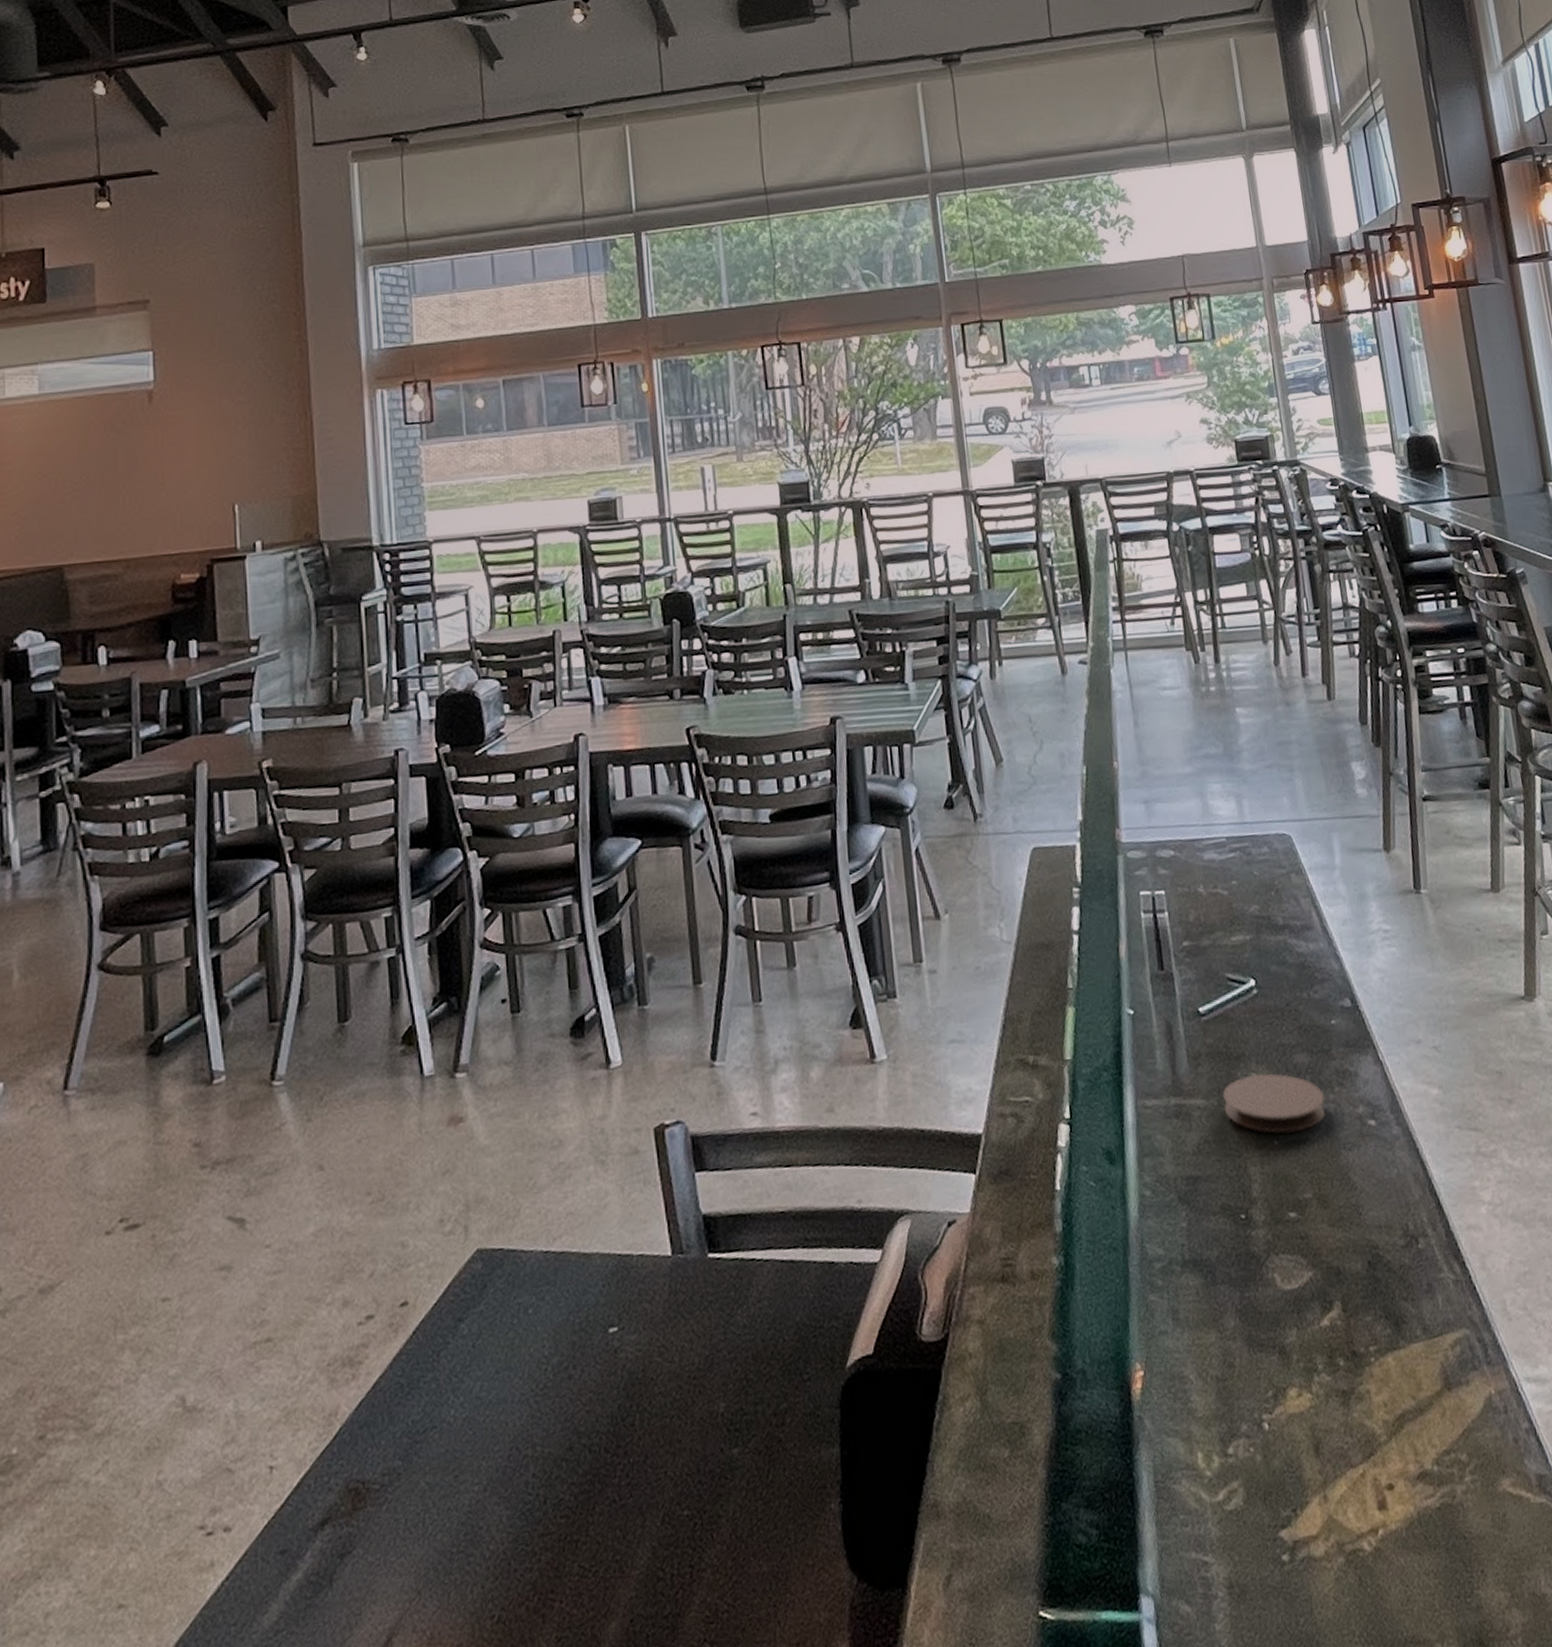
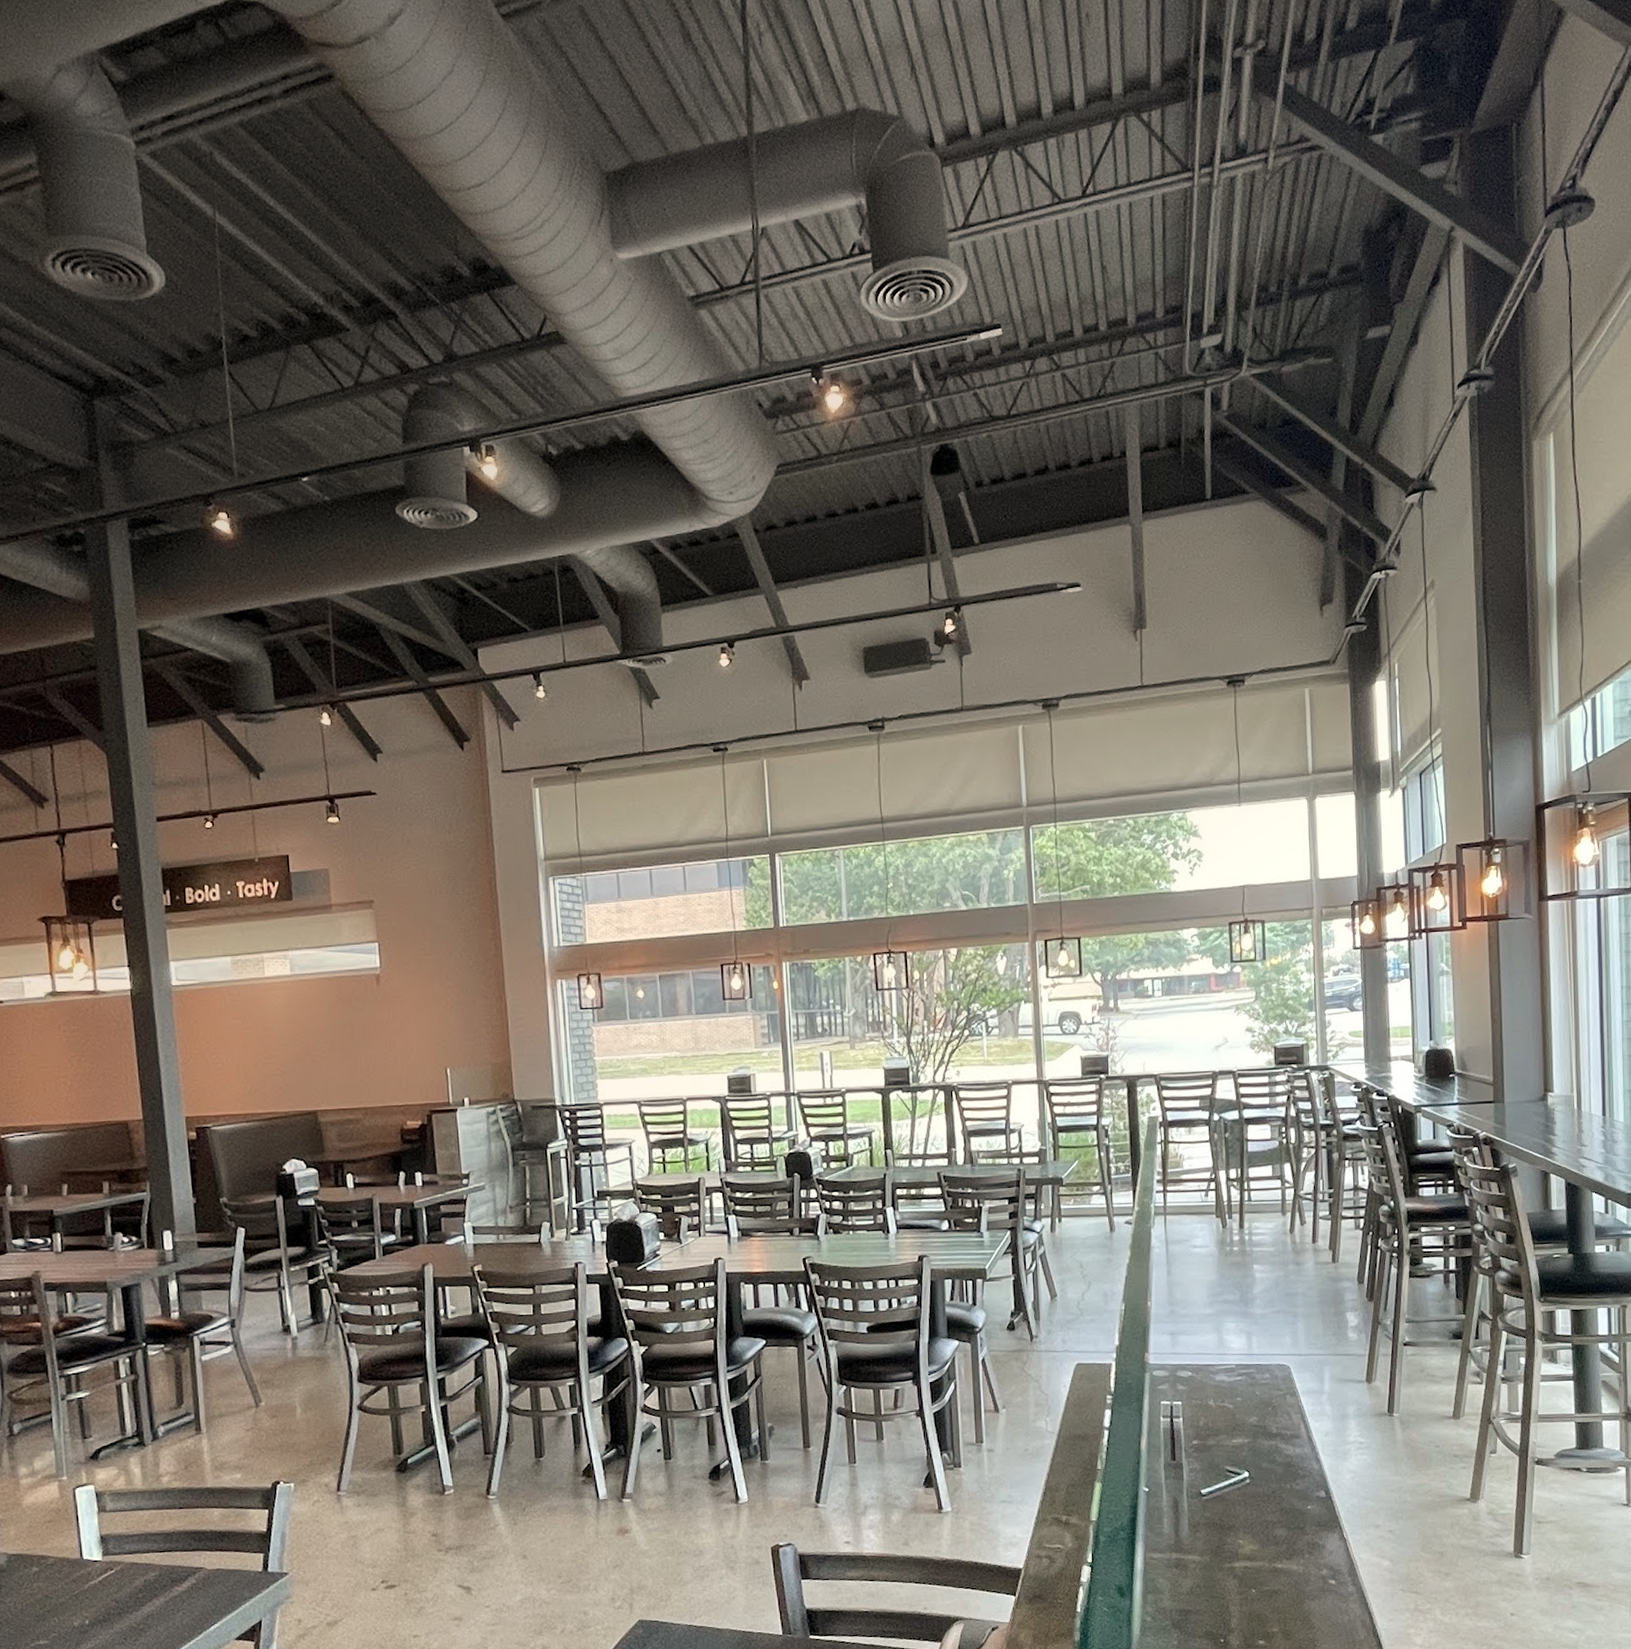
coaster: present [1222,1073,1326,1134] -> none [1214,1541,1296,1585]

